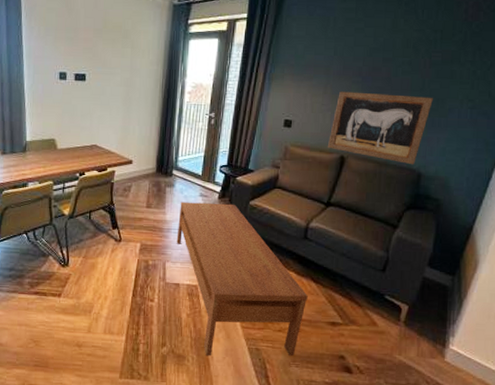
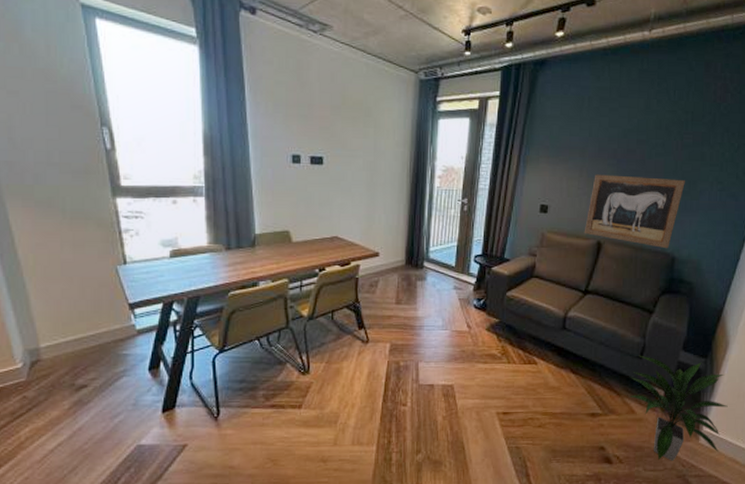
coffee table: present [176,202,308,356] -> none [429,296,567,460]
indoor plant: none [370,268,477,377] -> present [628,355,728,461]

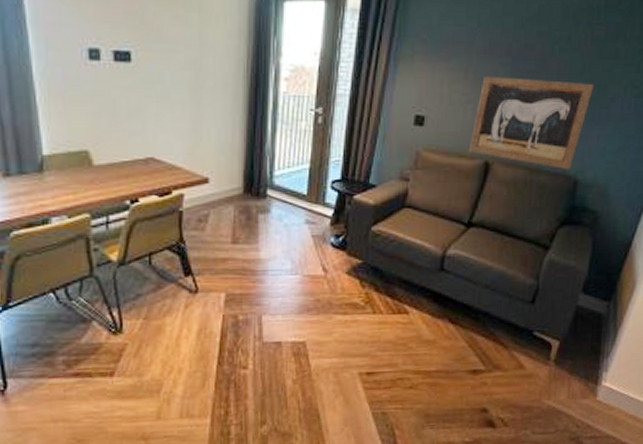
indoor plant: present [628,355,728,461] -> none [517,299,632,422]

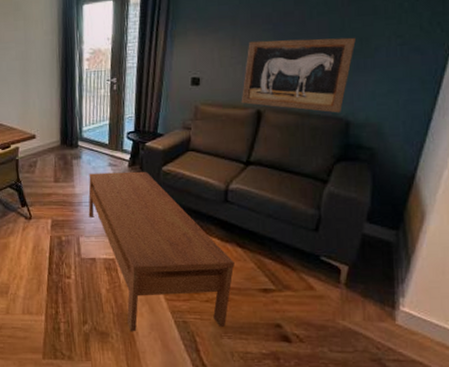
coffee table: none [275,231,445,430] -> present [88,171,235,332]

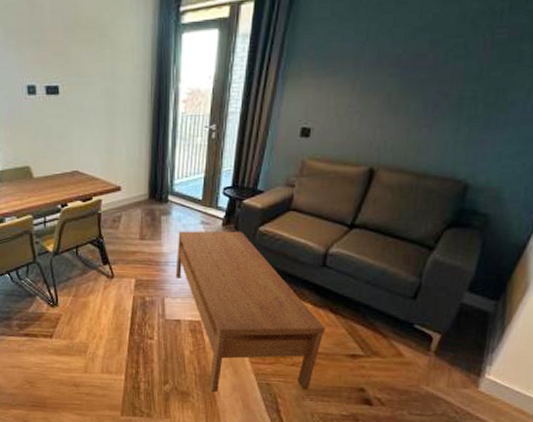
wall art: present [241,37,356,113] -> none [353,87,492,175]

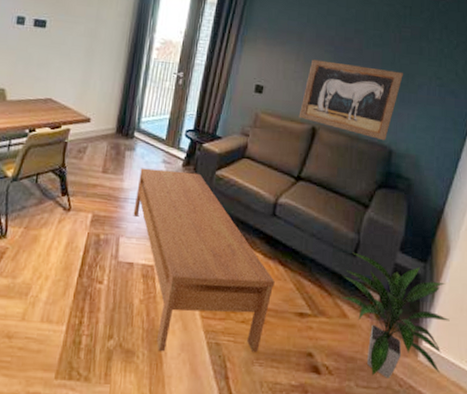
wall art: none [353,87,492,175] -> present [298,59,403,141]
indoor plant: none [396,295,520,407] -> present [340,252,450,378]

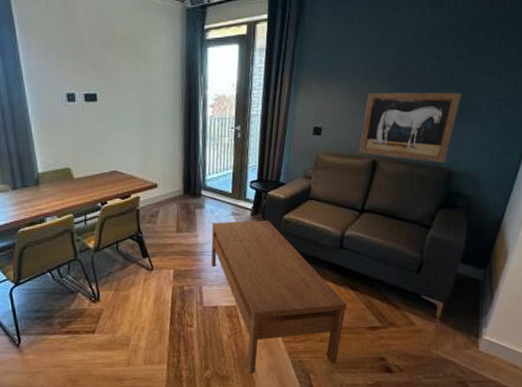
indoor plant: present [340,252,450,378] -> none [407,269,507,368]

